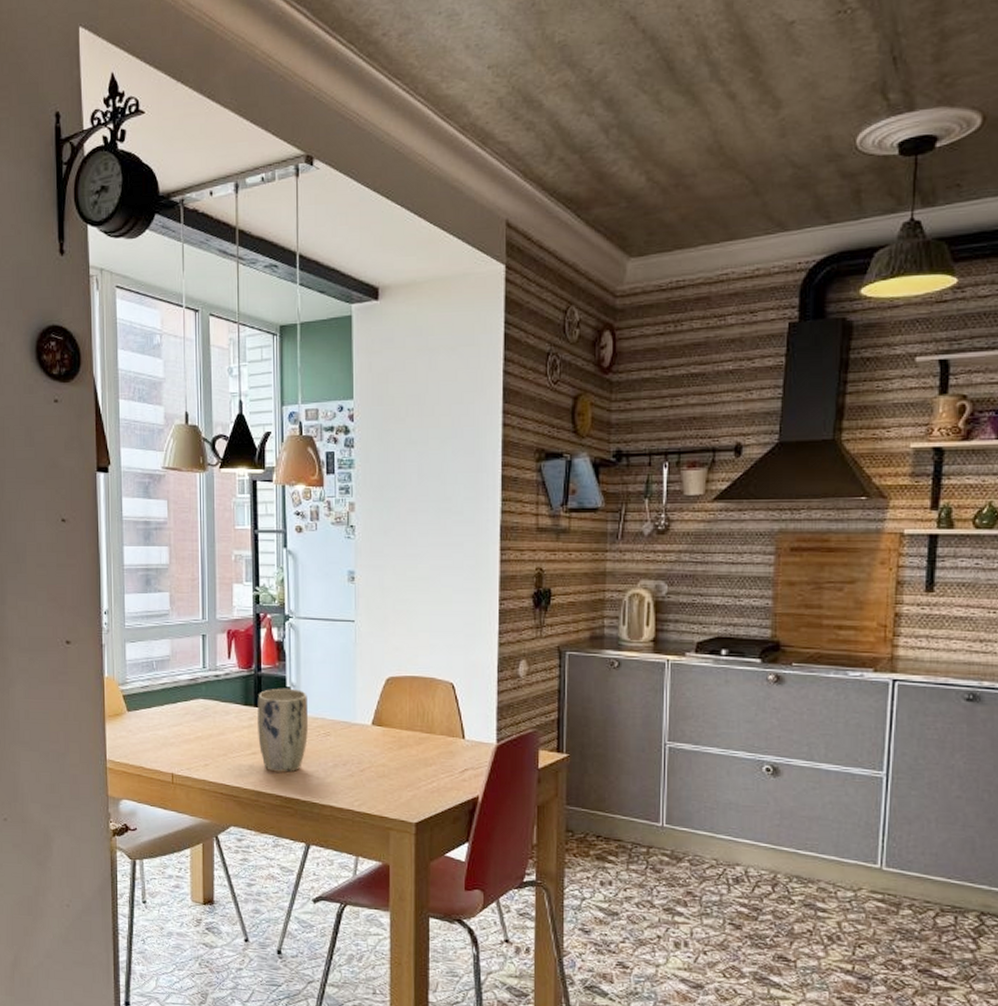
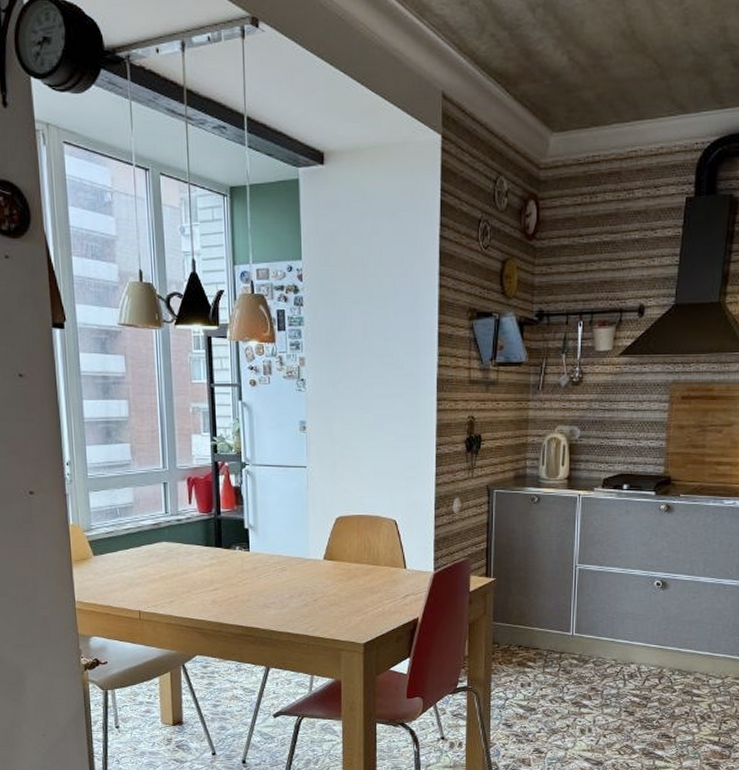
plant pot: present [258,688,308,773] -> none [218,529,266,605]

